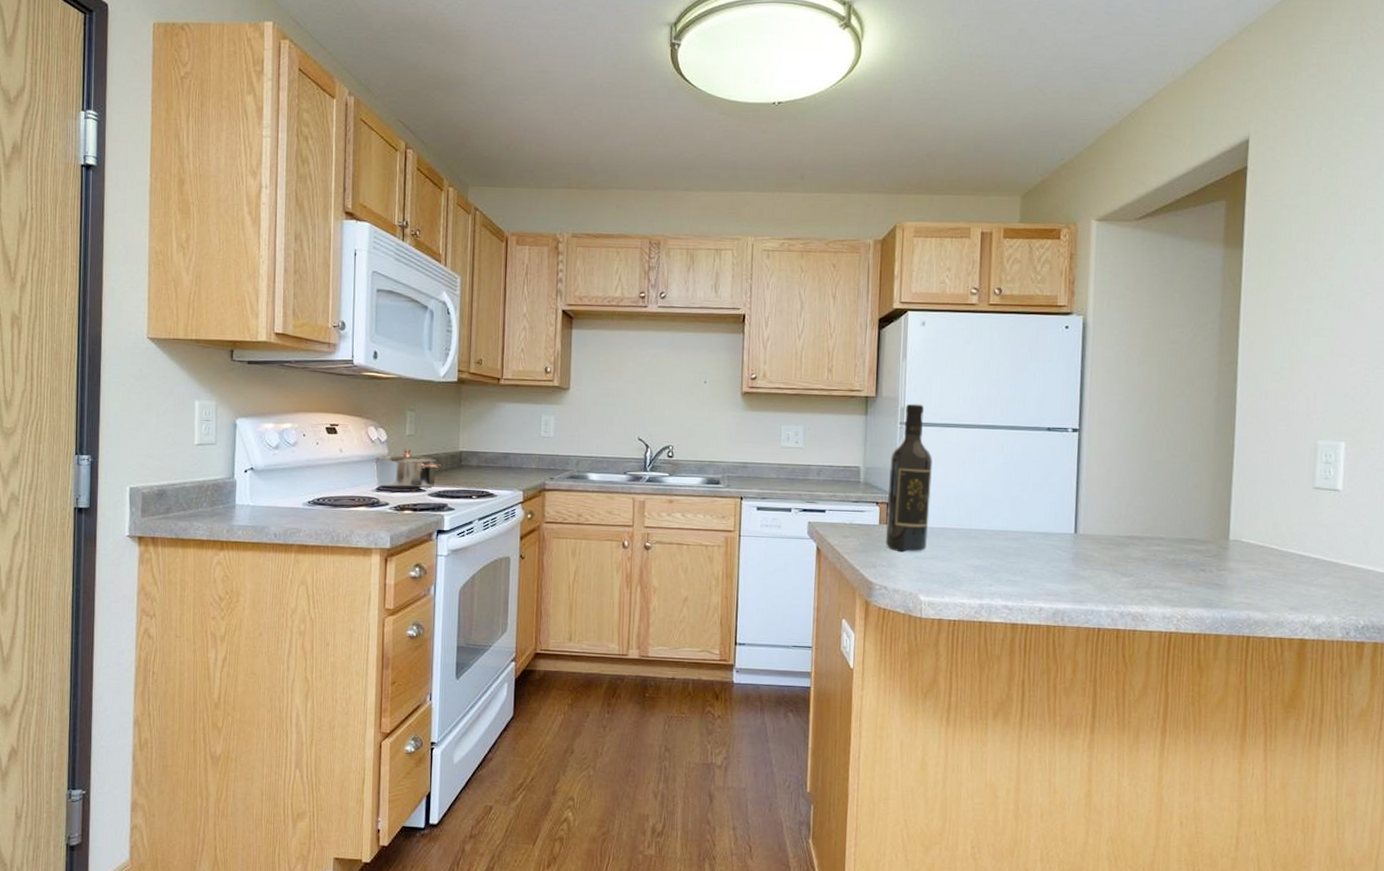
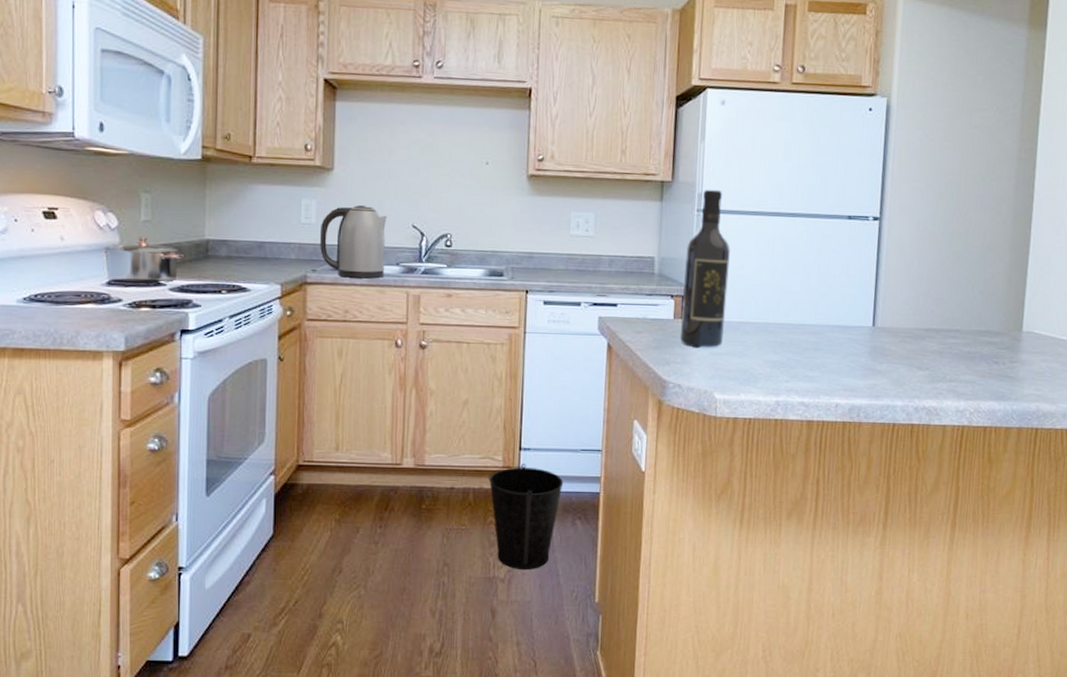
kettle: none [557,420,616,486] -> present [320,204,387,279]
bucket: none [706,657,776,758] -> present [488,463,564,569]

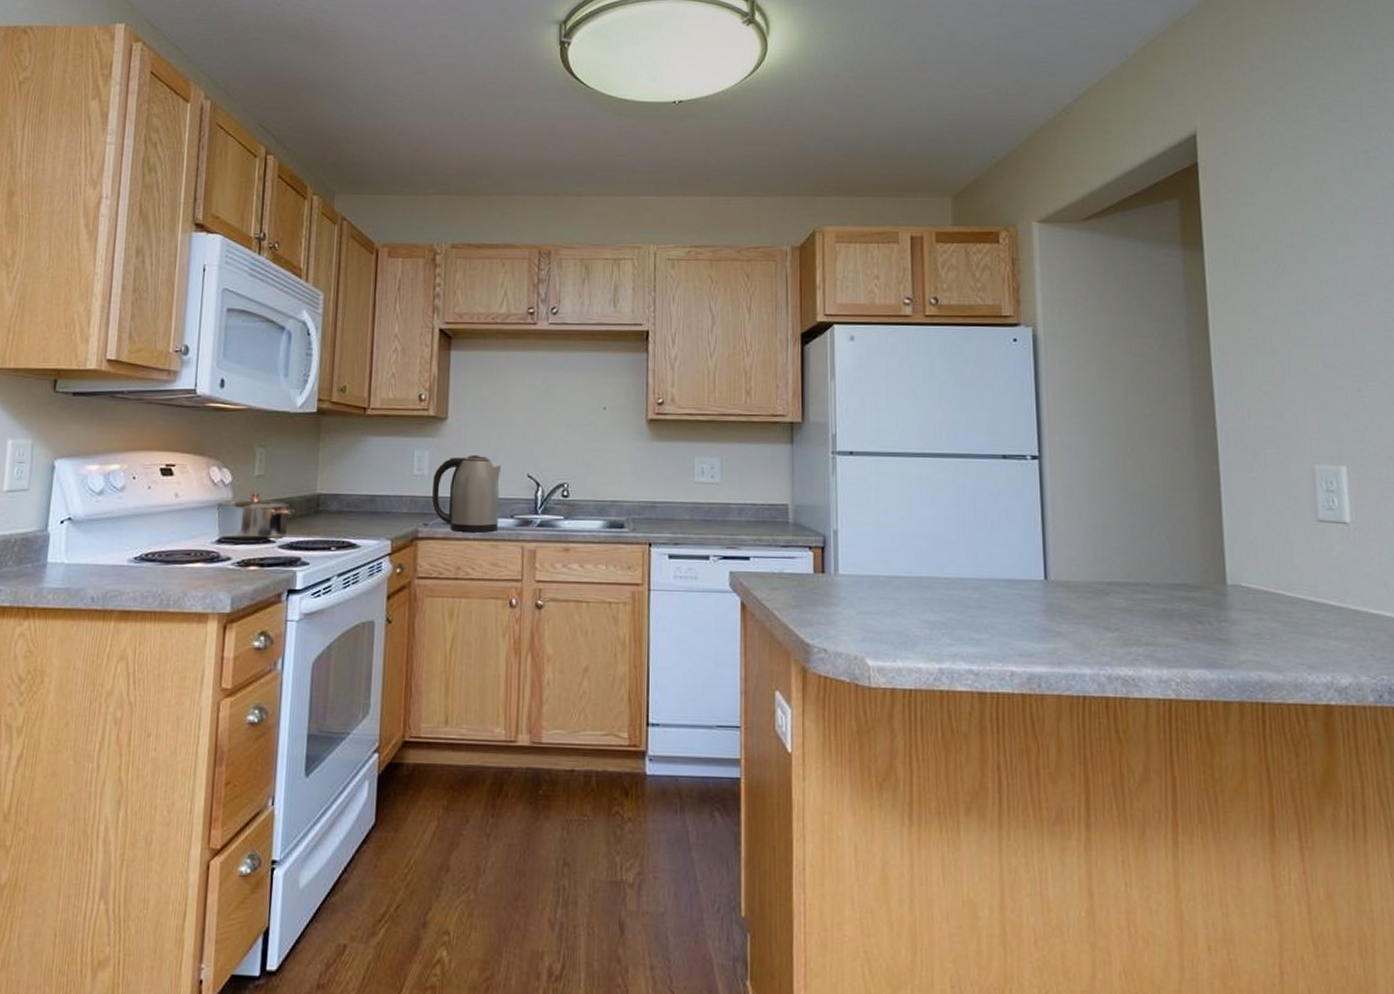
bucket: present [488,463,564,569] -> none [613,741,698,872]
wine bottle: present [679,189,730,349] -> none [822,429,872,607]

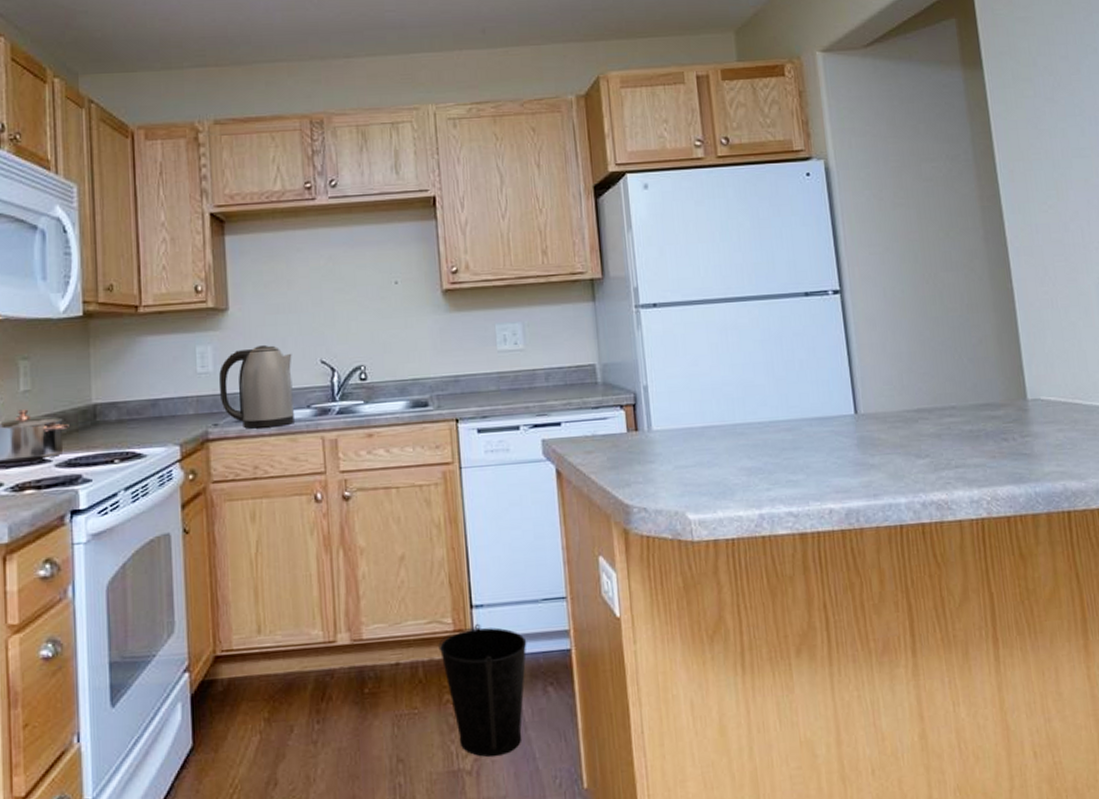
bucket: none [613,741,698,872] -> present [438,623,527,757]

